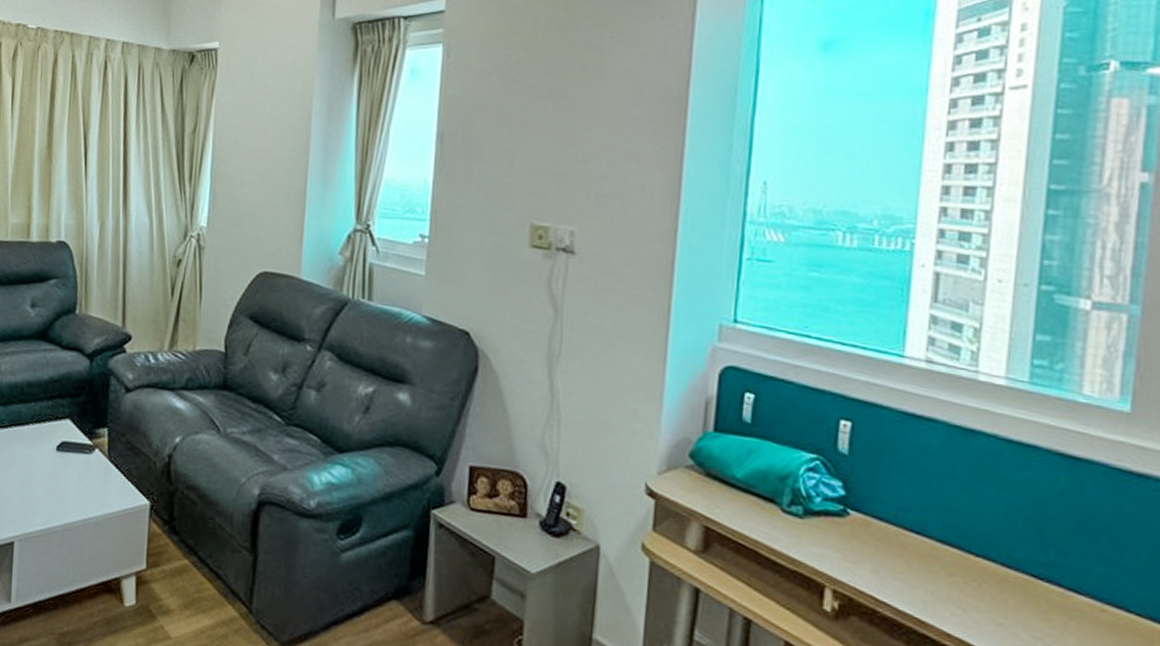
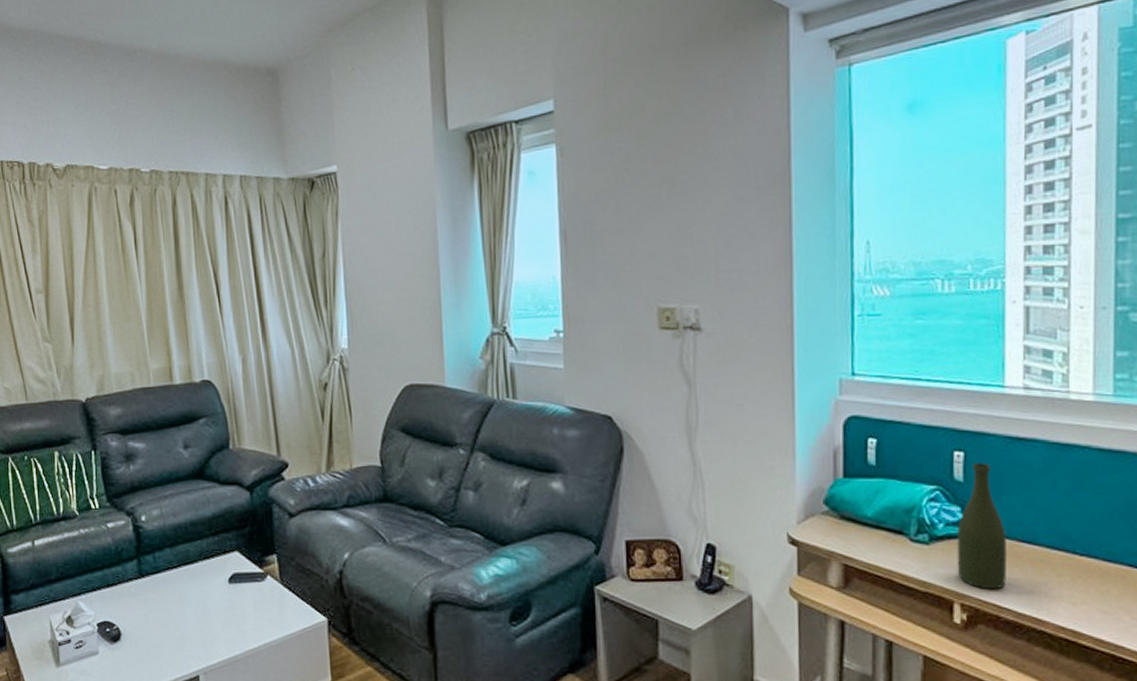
bottle: none [832,435,892,580] -> present [957,463,1006,590]

